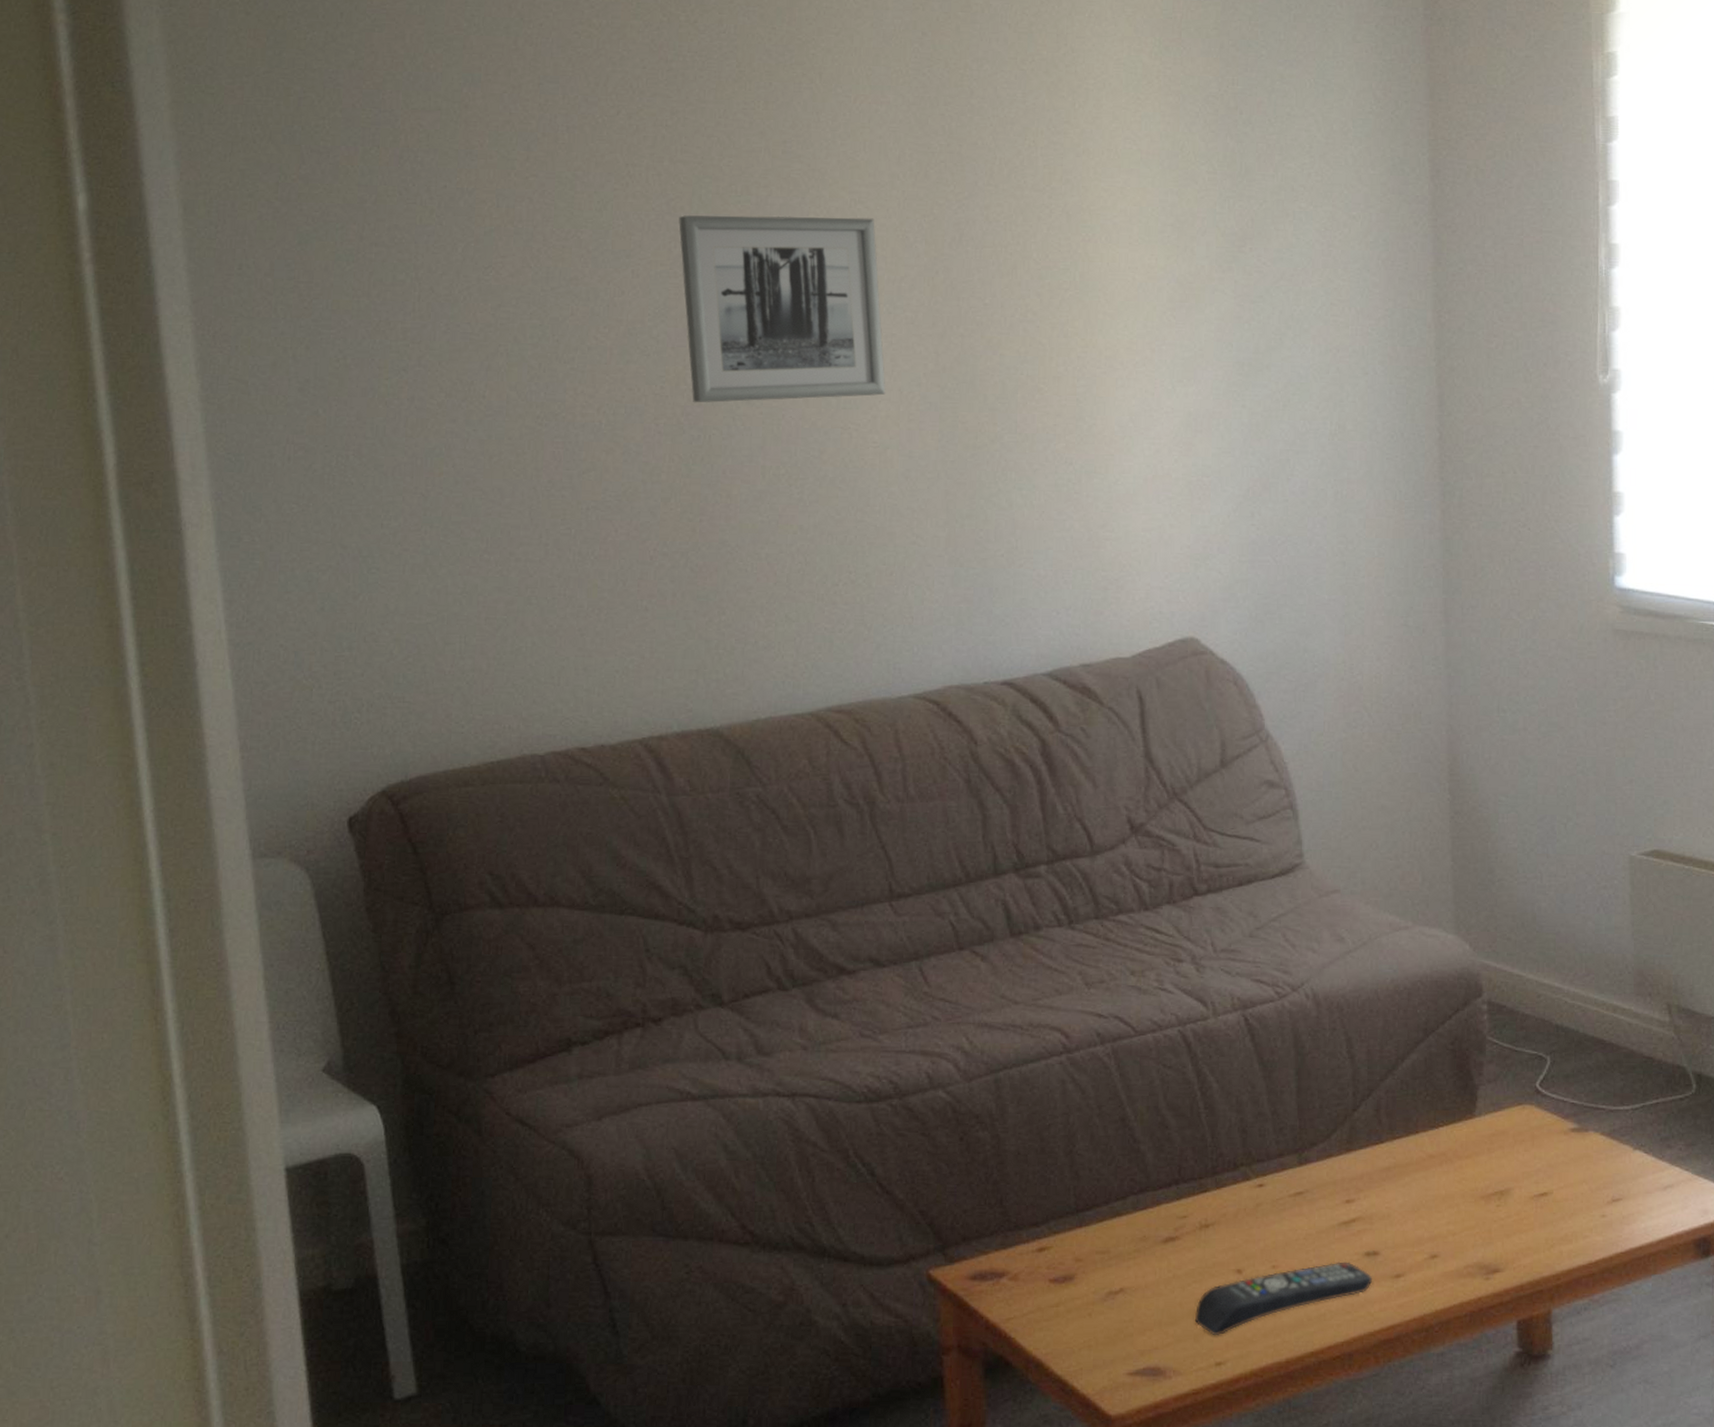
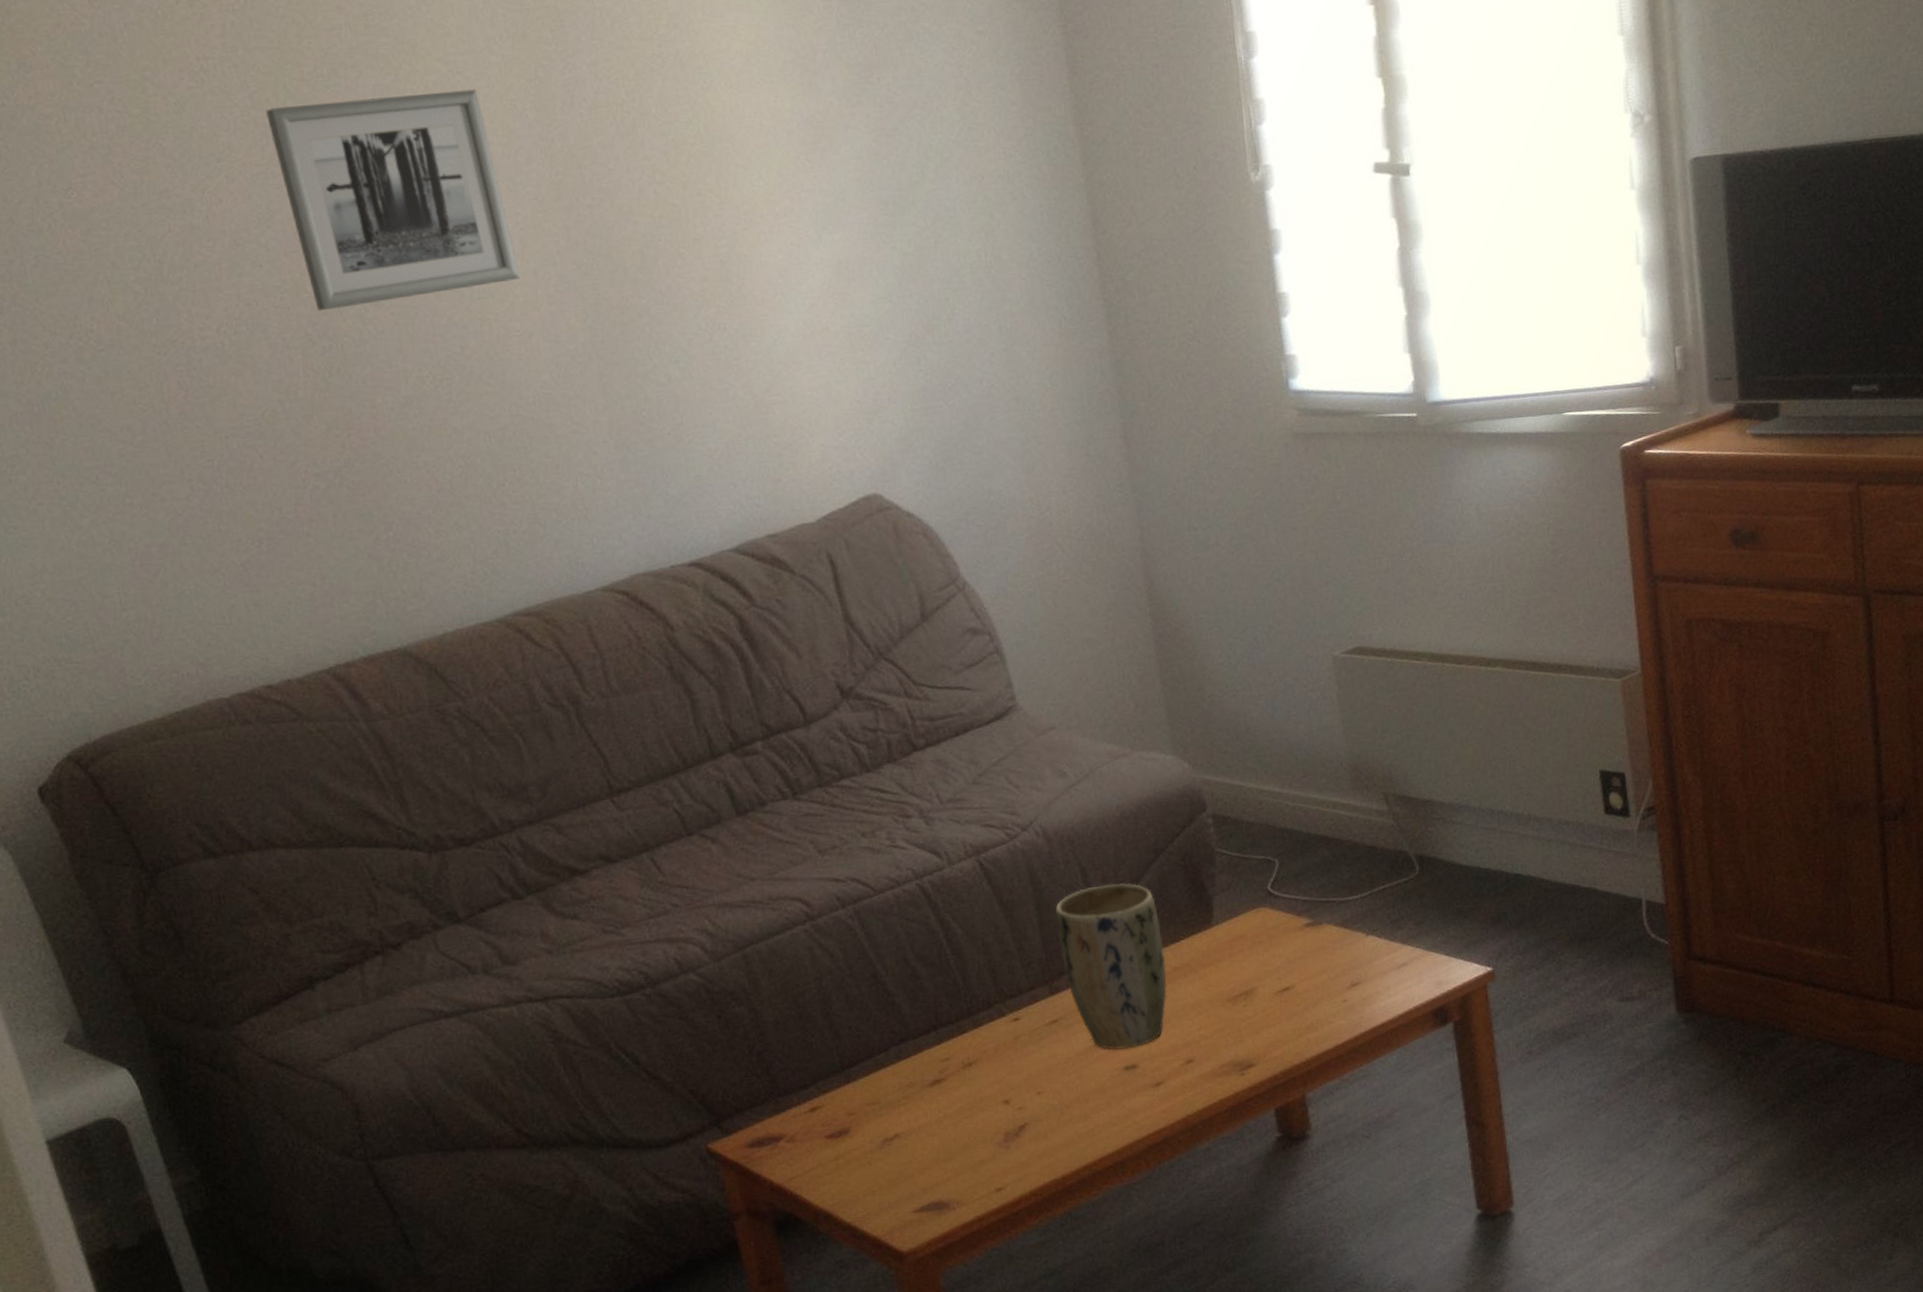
remote control: present [1195,1261,1373,1336] -> none [970,1078,1135,1165]
plant pot: none [1314,1058,1422,1234] -> present [1055,883,1167,1050]

